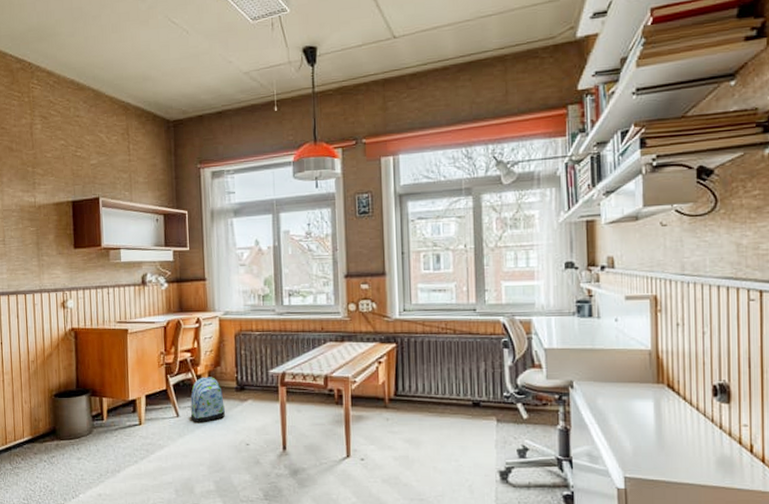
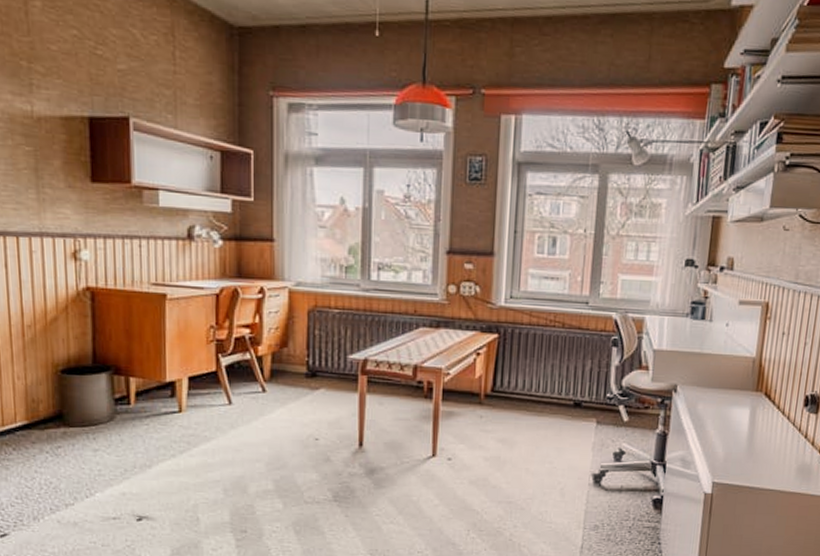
backpack: present [190,377,225,422] -> none [246,358,290,412]

